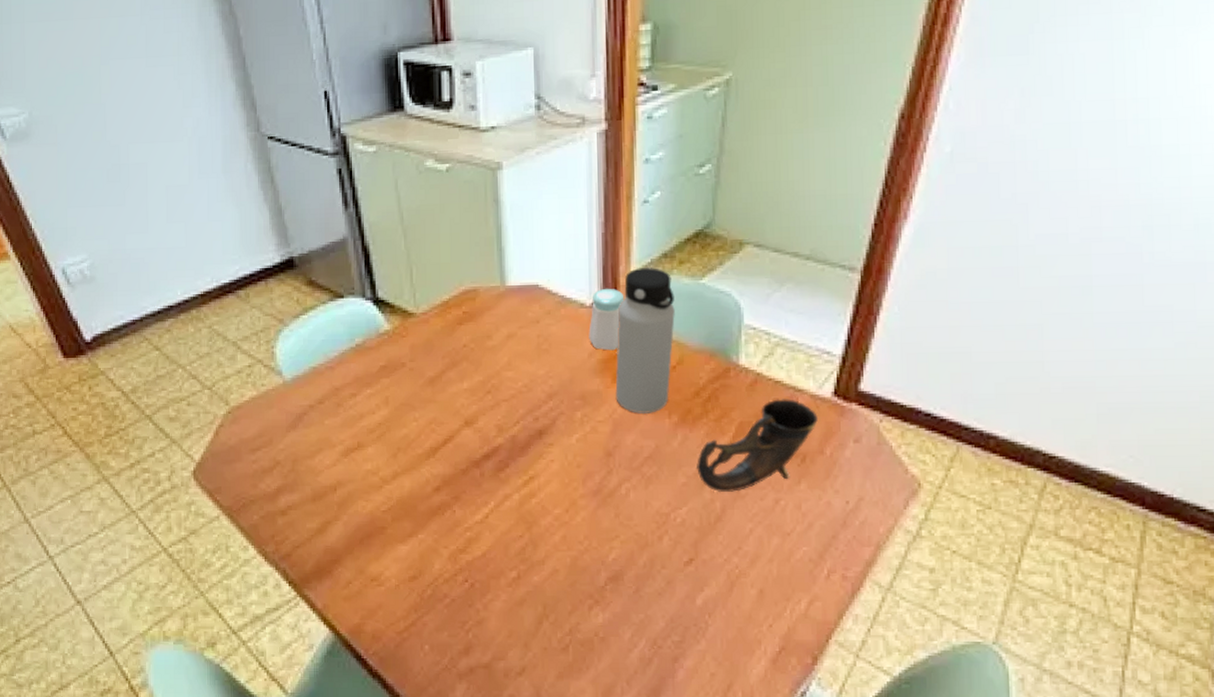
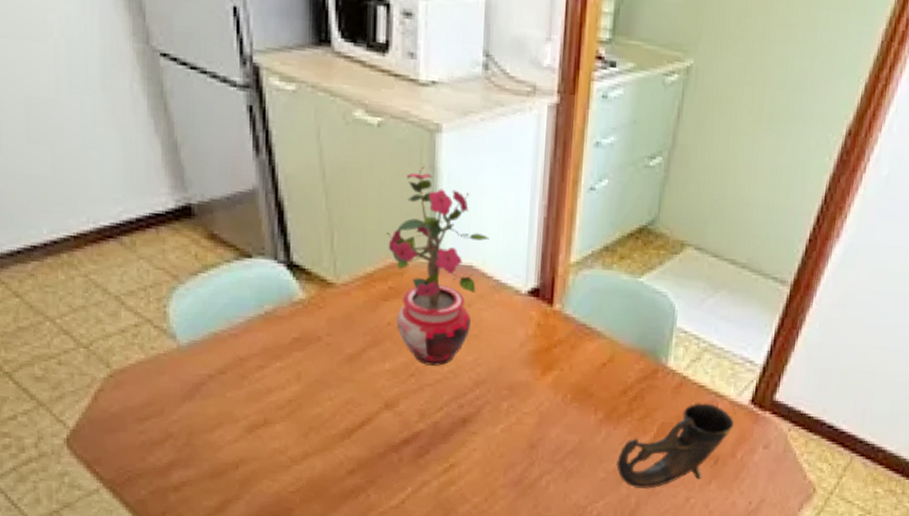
potted plant: none [458,201,552,382] -> present [386,166,489,366]
salt shaker: present [589,288,625,351] -> none [521,276,562,343]
water bottle: present [615,268,675,415] -> none [544,259,612,409]

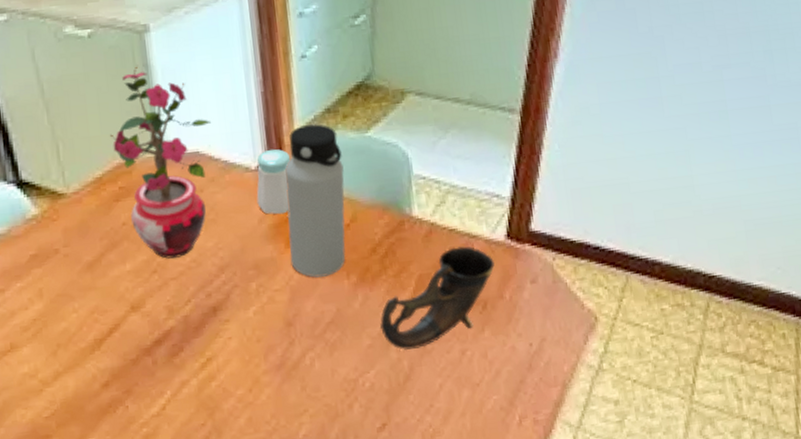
salt shaker: none [521,276,562,343] -> present [256,149,291,215]
water bottle: none [544,259,612,409] -> present [285,124,346,278]

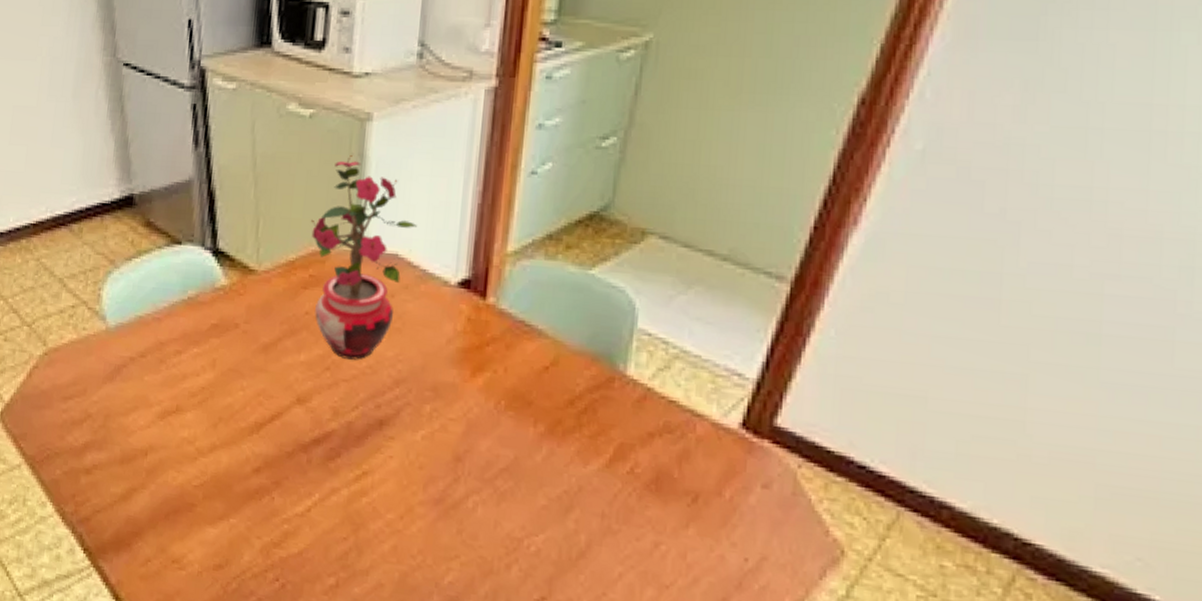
salt shaker: present [256,149,291,215] -> none [449,266,497,340]
water bottle: present [285,124,346,278] -> none [473,248,556,419]
cup: present [379,246,495,351] -> none [560,422,719,526]

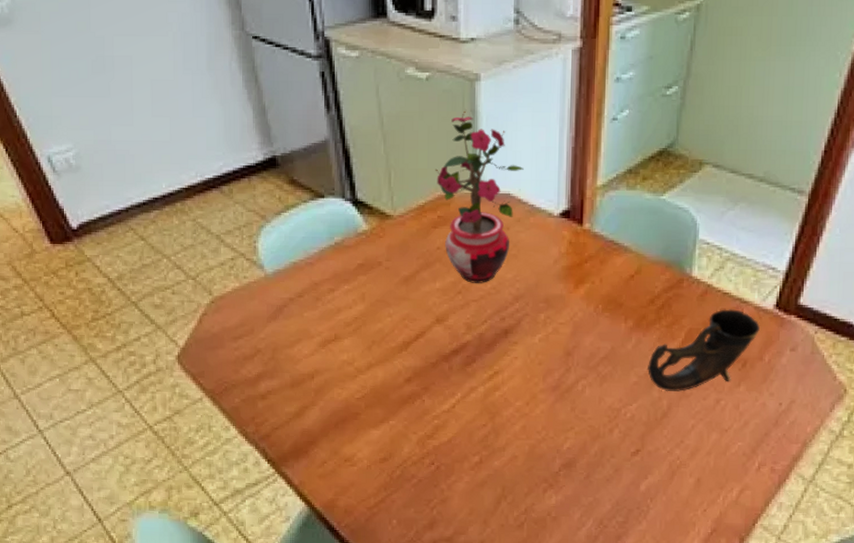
cup: none [560,422,719,526] -> present [646,309,760,392]

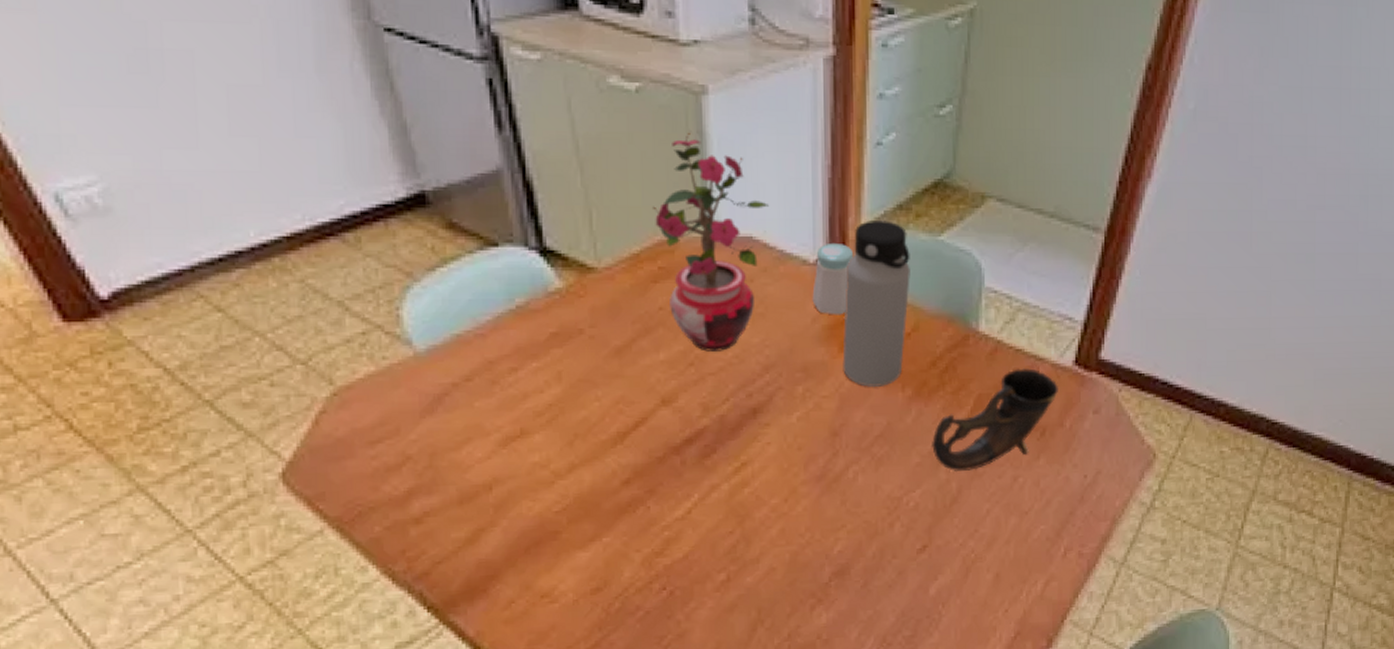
salt shaker: none [555,199,590,259] -> present [812,242,854,315]
water bottle: none [577,182,636,319] -> present [842,220,910,388]

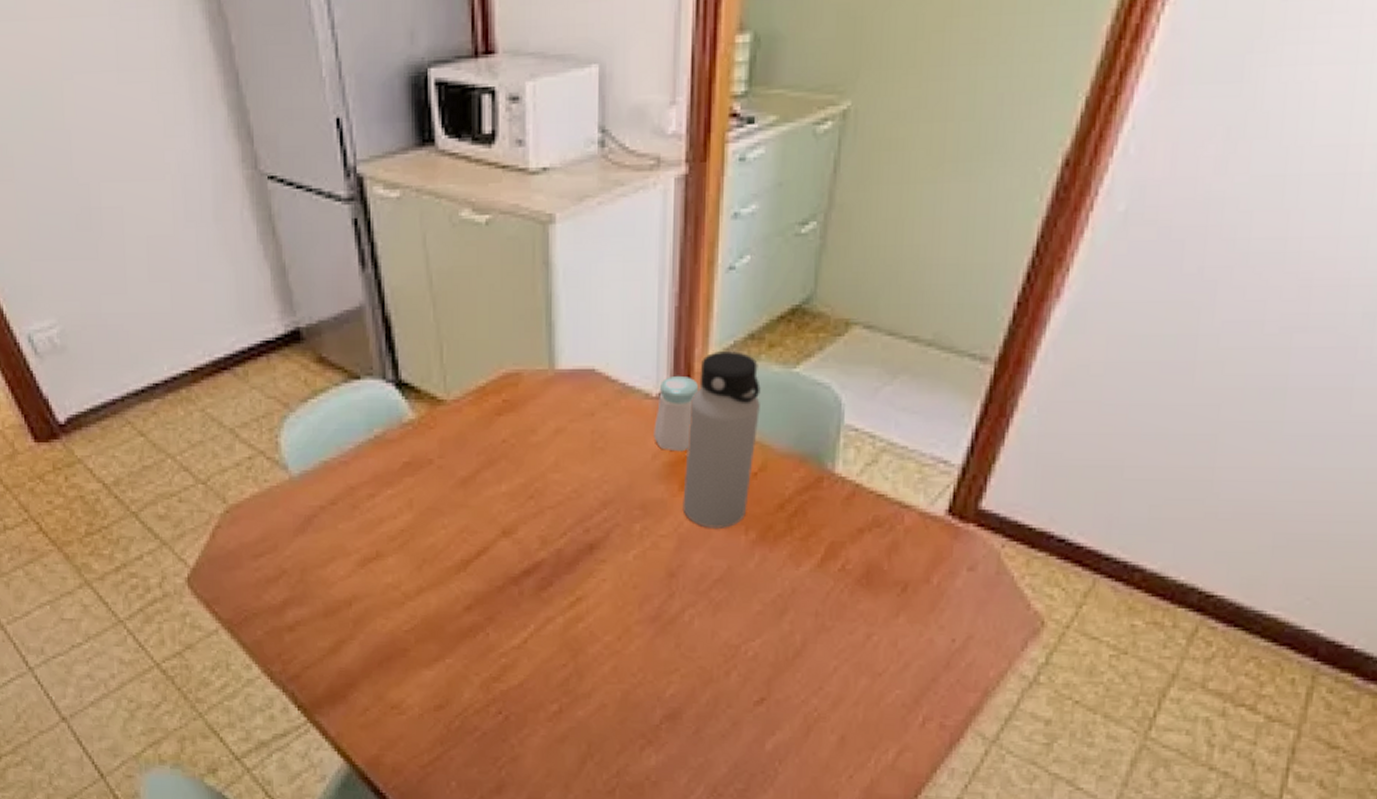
potted plant: present [651,132,769,352] -> none [498,263,612,485]
cup: present [931,368,1058,473] -> none [774,516,926,624]

